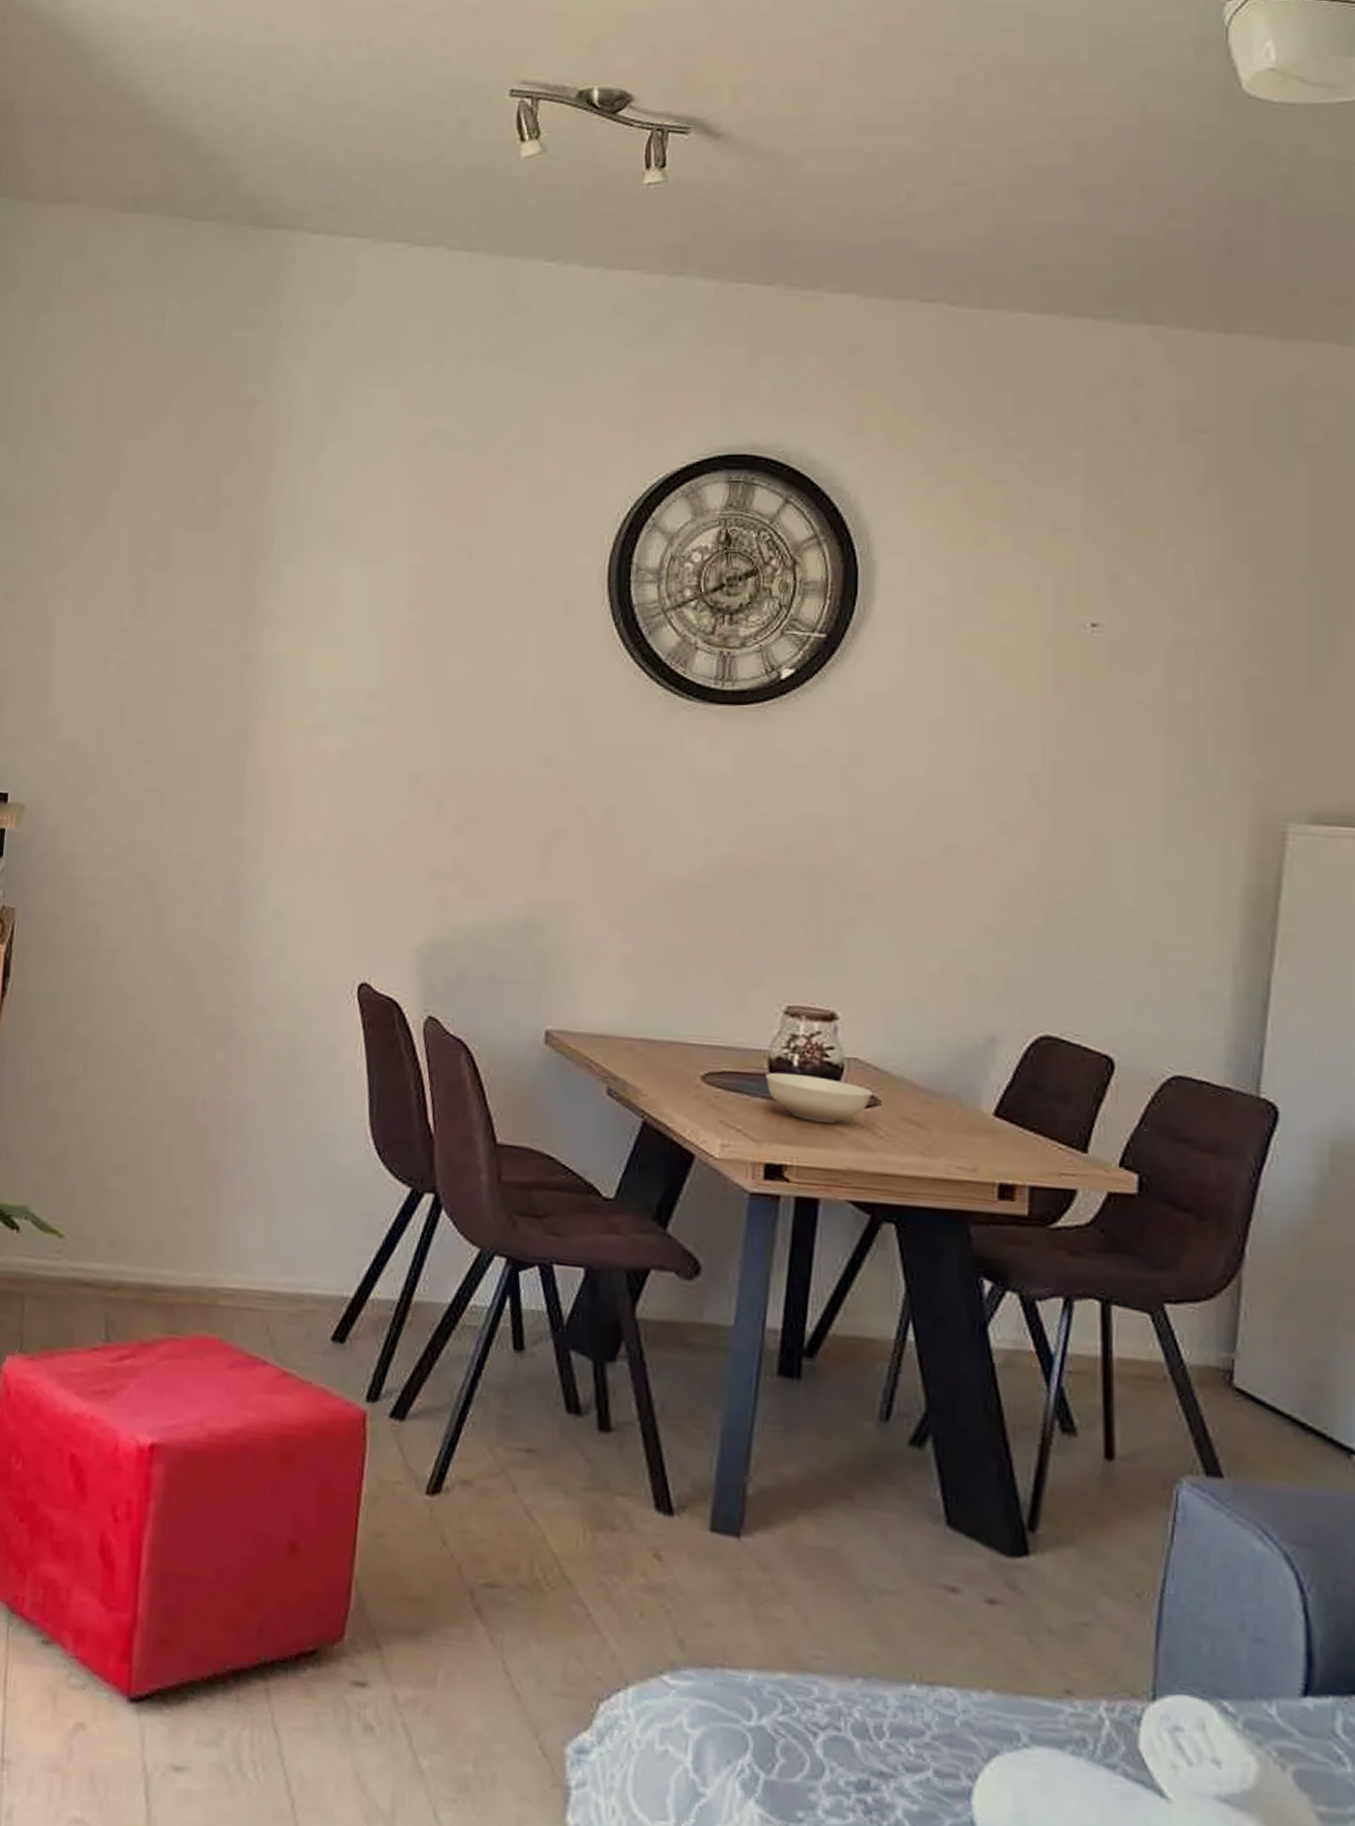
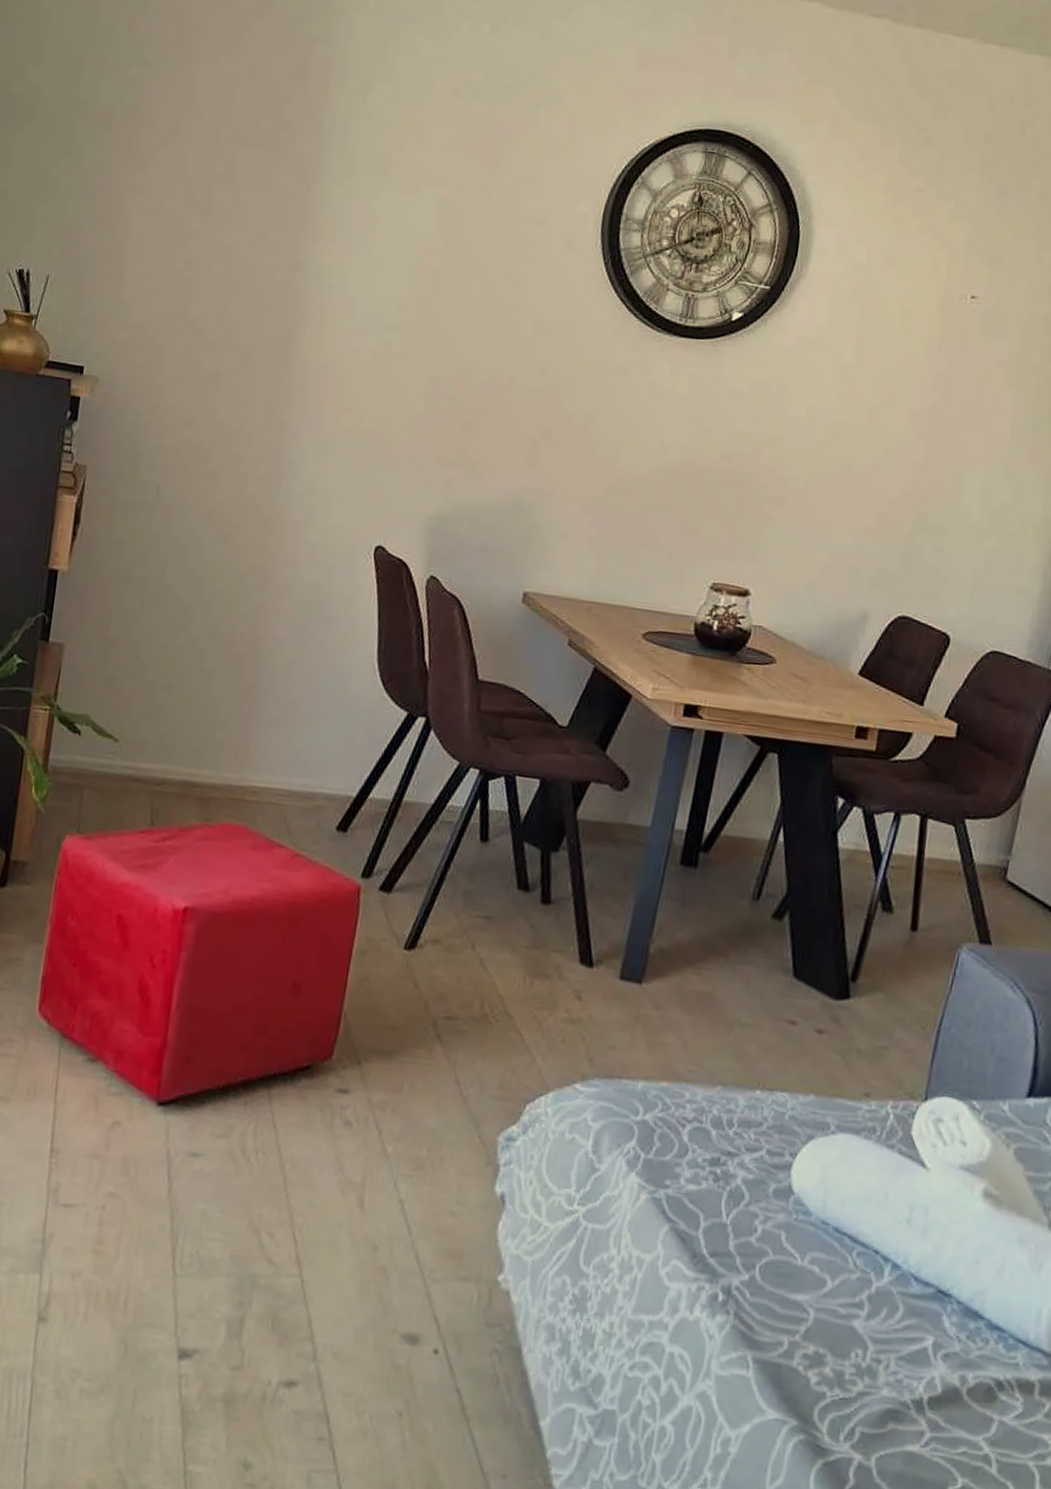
bowl: present [766,1072,873,1123] -> none [691,634,771,675]

